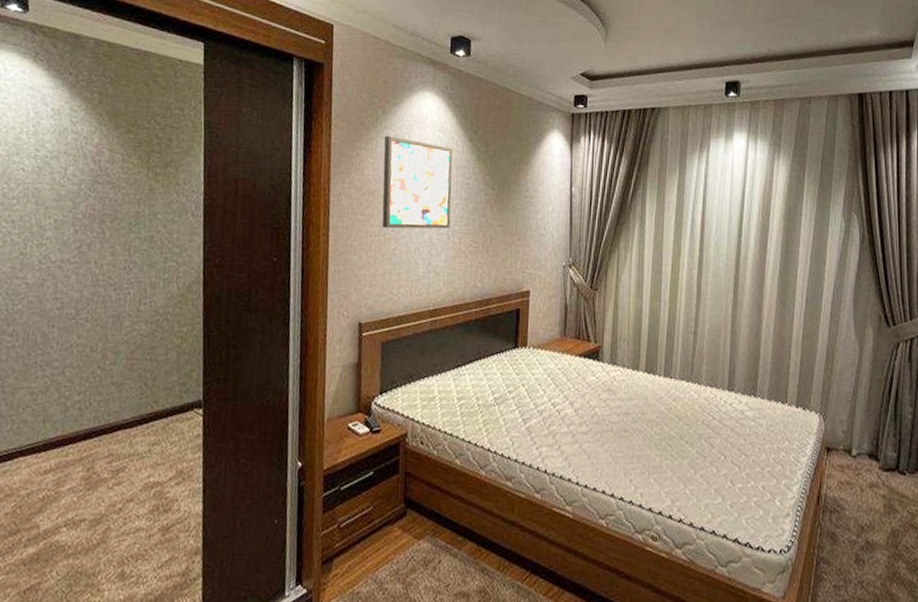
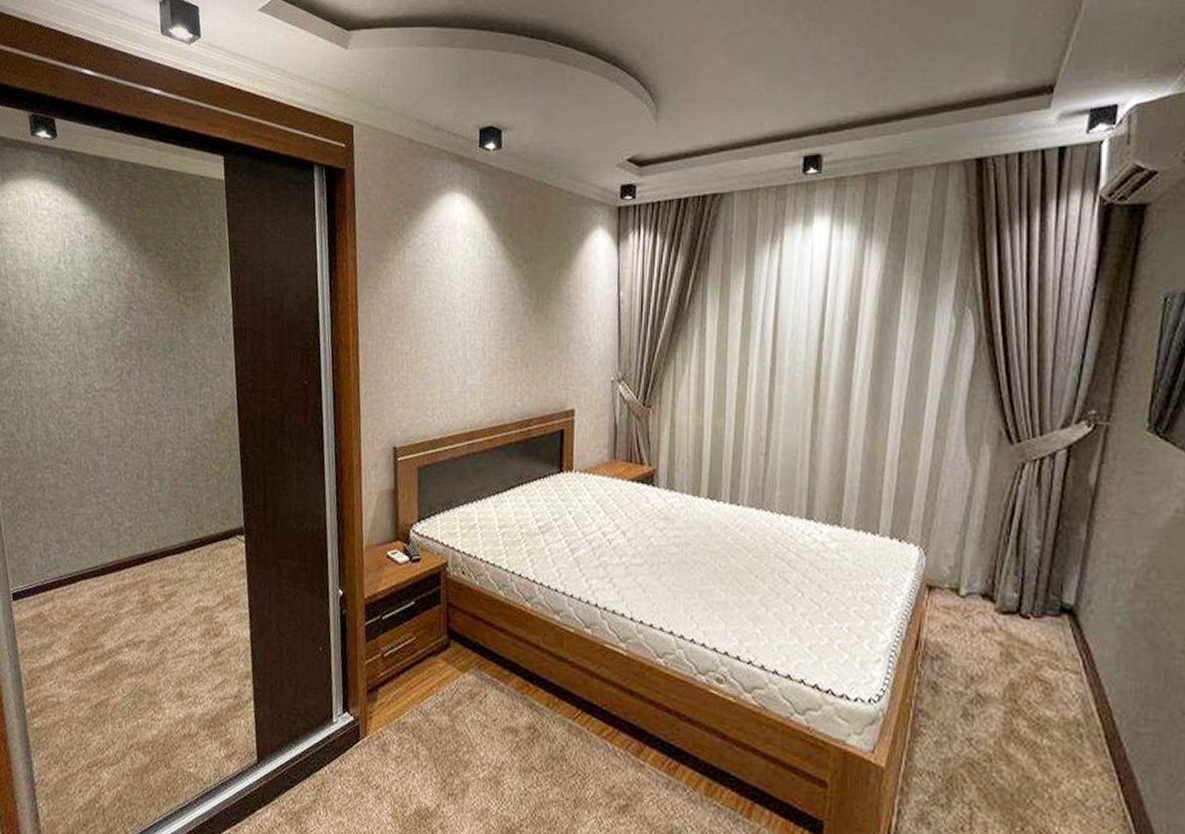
wall art: present [382,135,453,229] -> none [411,244,486,346]

